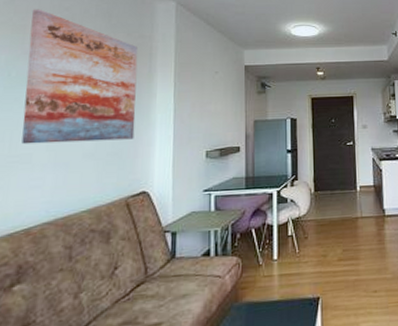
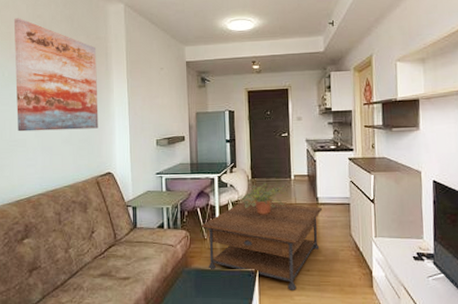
coffee table: none [256,215,389,317] -> present [201,199,322,290]
potted plant: none [300,196,353,231] -> present [239,183,287,214]

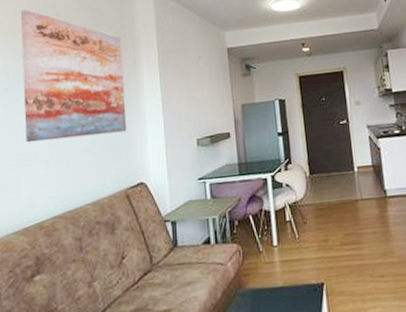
coffee table: present [201,199,322,290] -> none [255,199,393,303]
potted plant: present [239,183,287,214] -> none [296,179,351,215]

